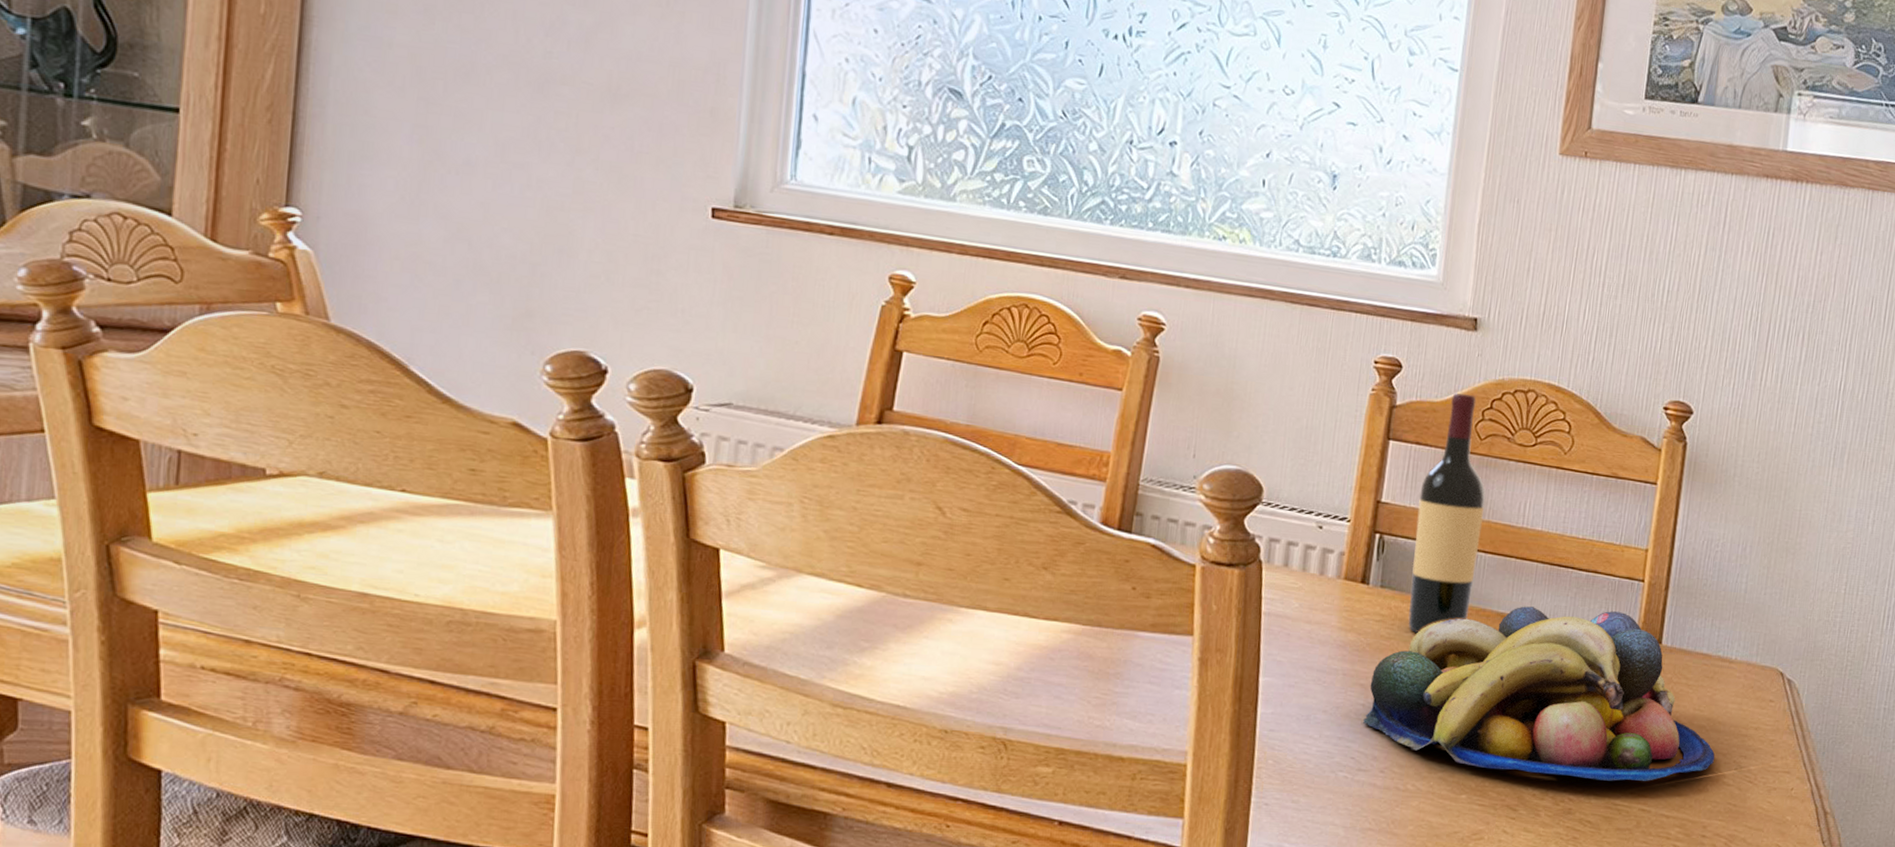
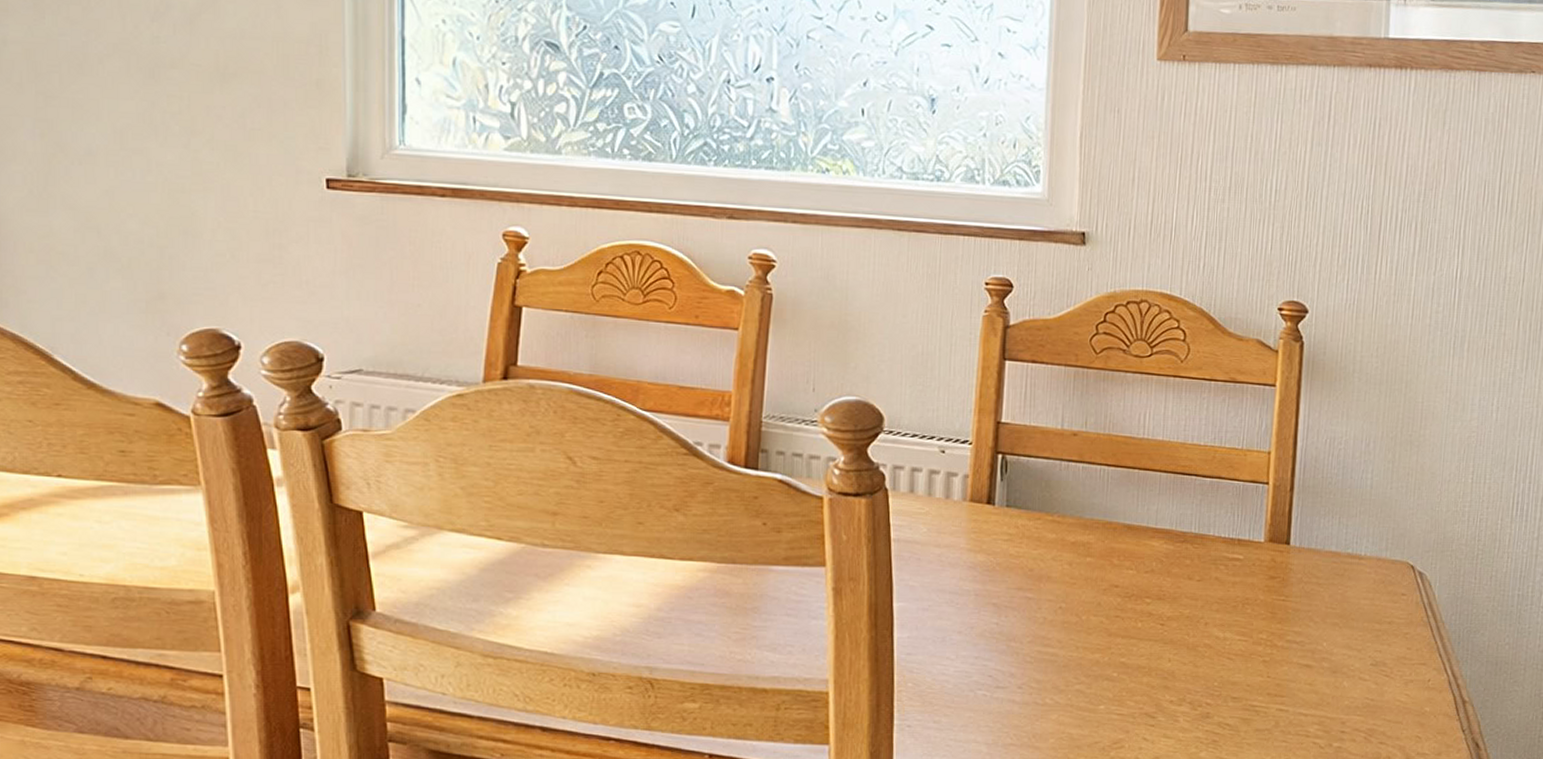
fruit bowl: present [1362,606,1715,781] -> none [997,516,1349,683]
wine bottle: present [1408,393,1486,633] -> none [1036,309,1105,549]

